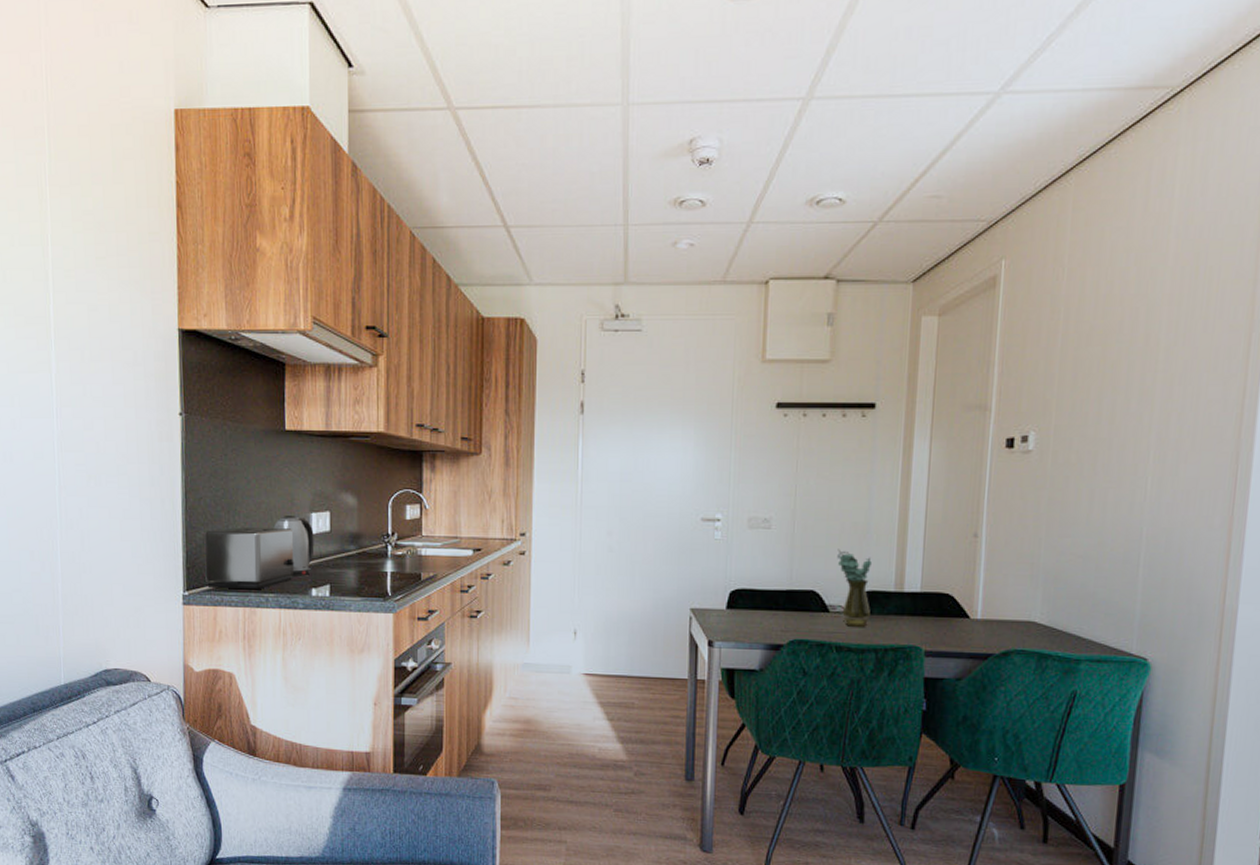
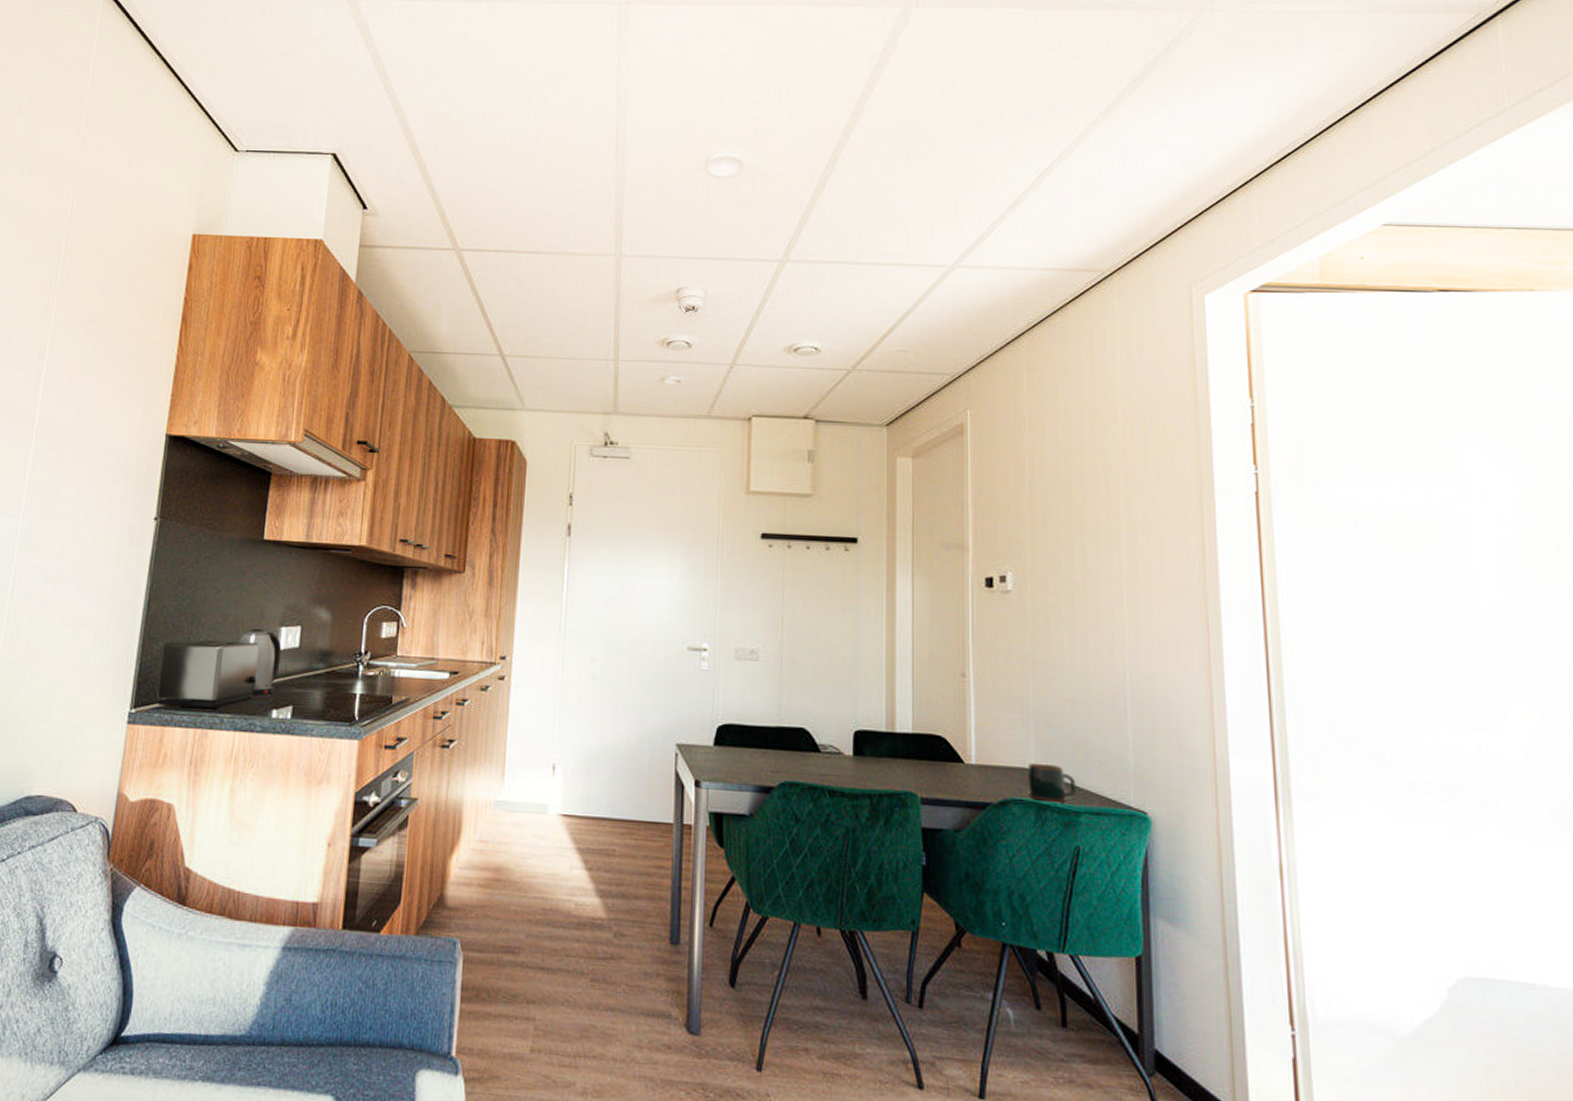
vase: present [837,549,872,627] -> none [826,684,862,770]
mug: none [1031,616,1079,653] -> present [1028,762,1076,804]

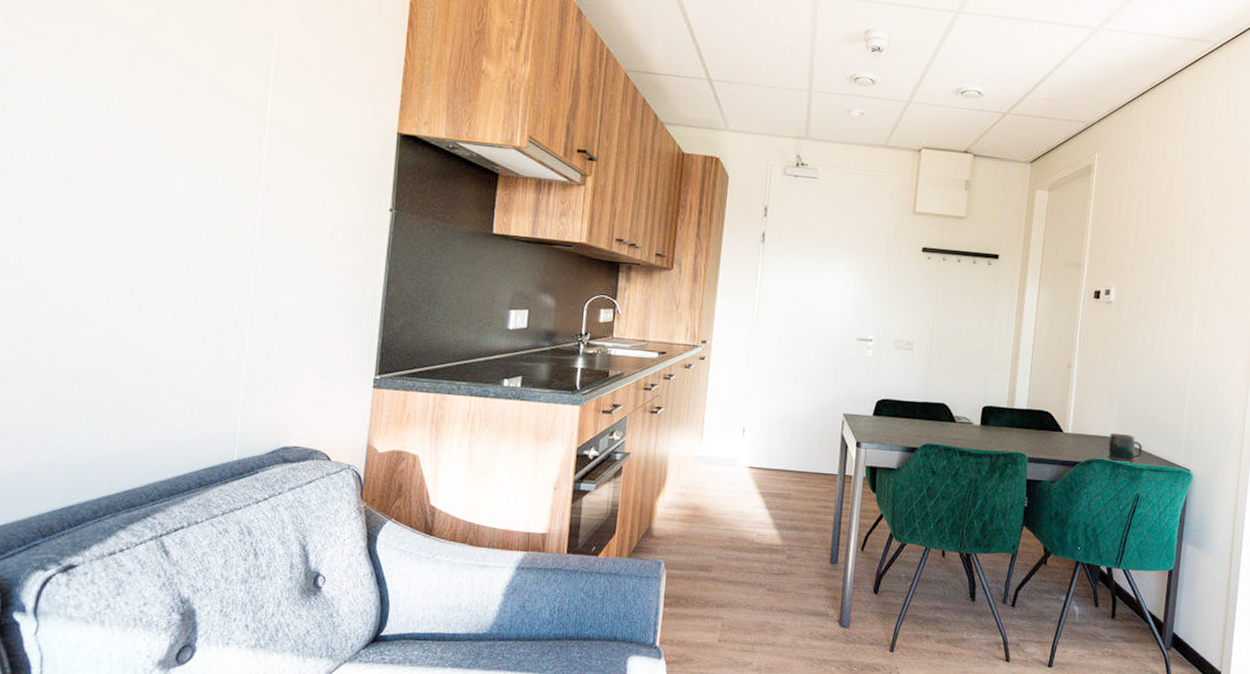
toaster: present [157,639,260,710] -> none [399,318,492,378]
kettle: present [238,629,282,697] -> none [472,311,511,368]

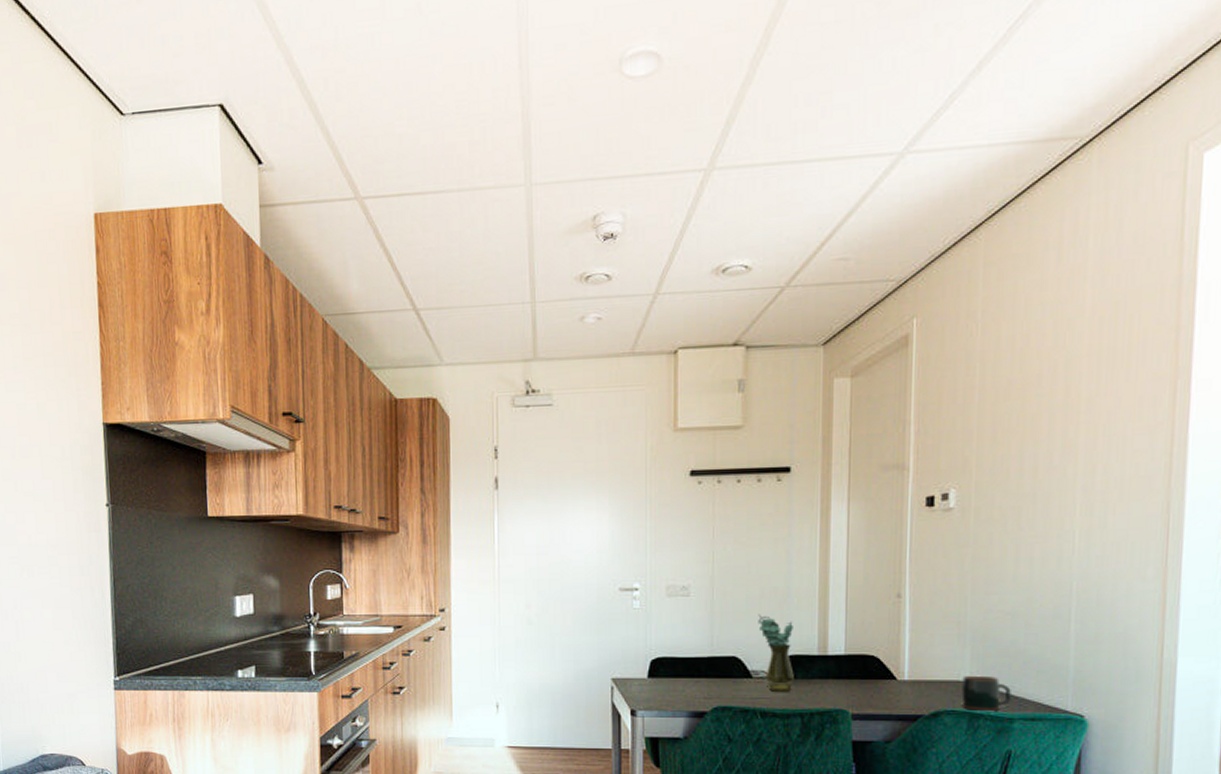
vase: none [964,370,990,436] -> present [758,614,794,692]

